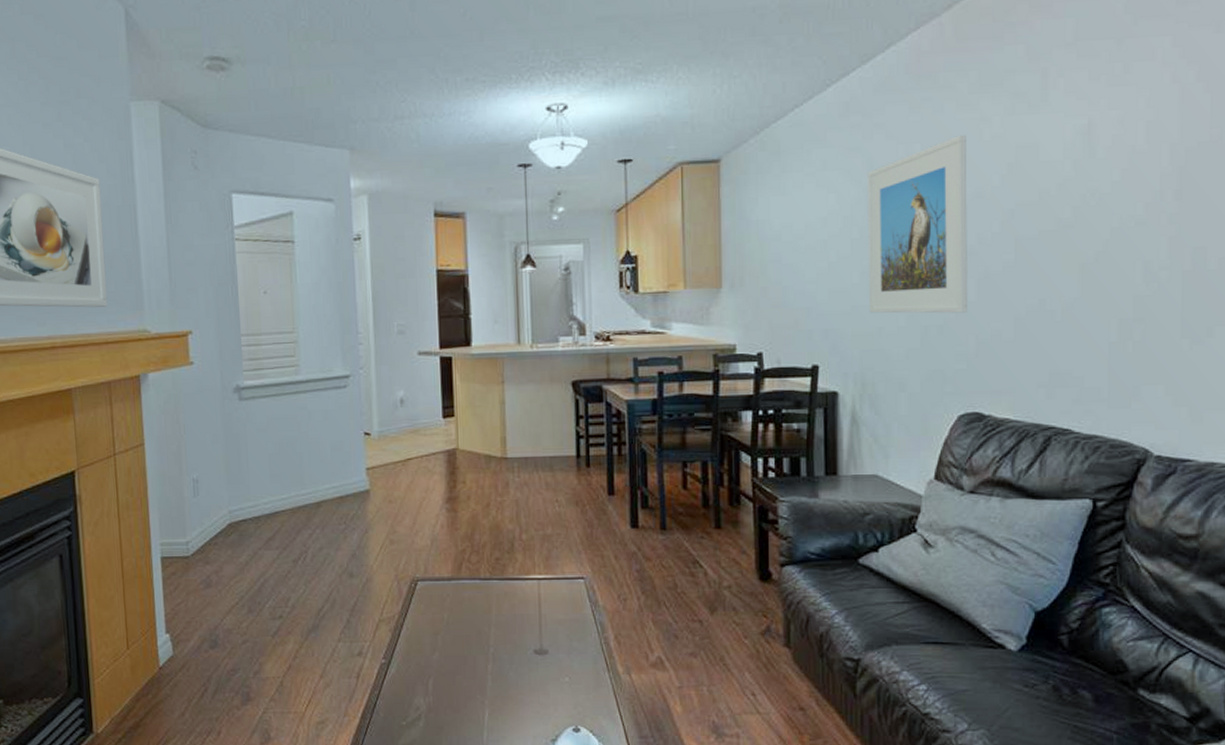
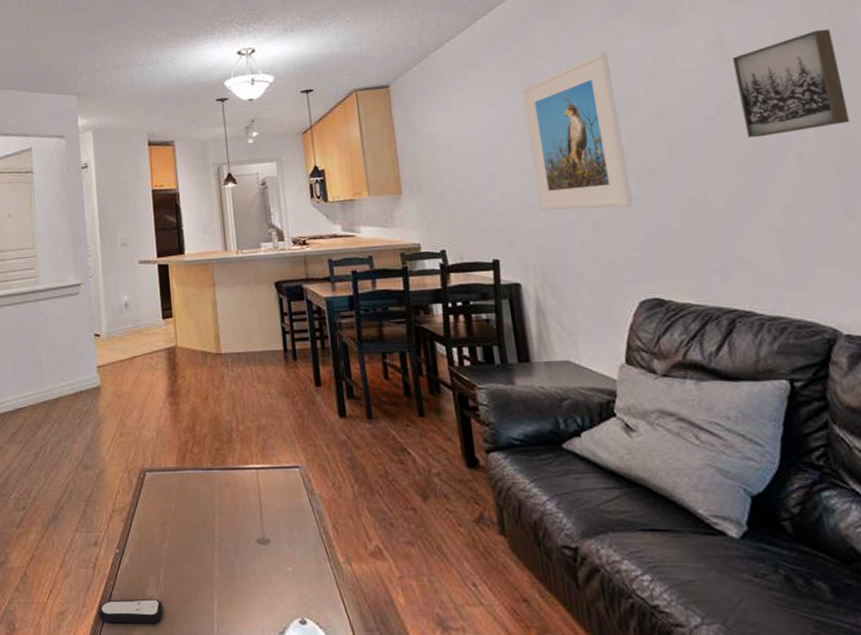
remote control: none [361,707,431,732] -> present [98,598,163,624]
wall art: none [1098,123,1207,243] -> present [733,29,850,138]

